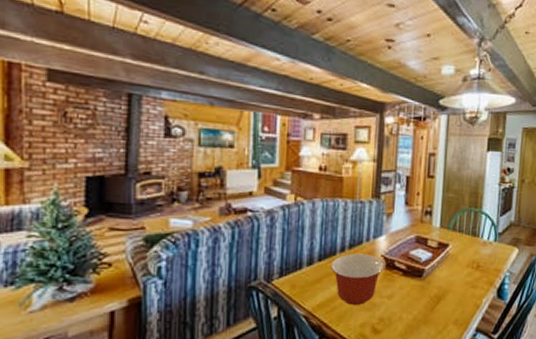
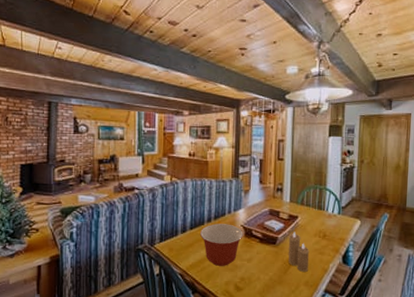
candle: none [435,262,461,309] -> present [288,231,310,272]

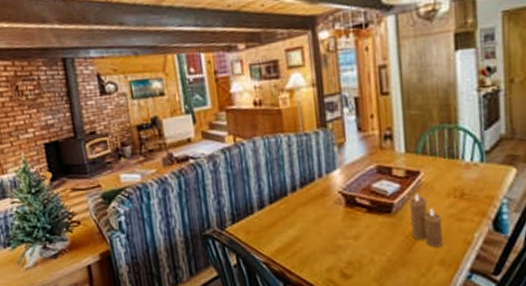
mixing bowl: present [200,223,243,266] -> none [284,191,344,249]

